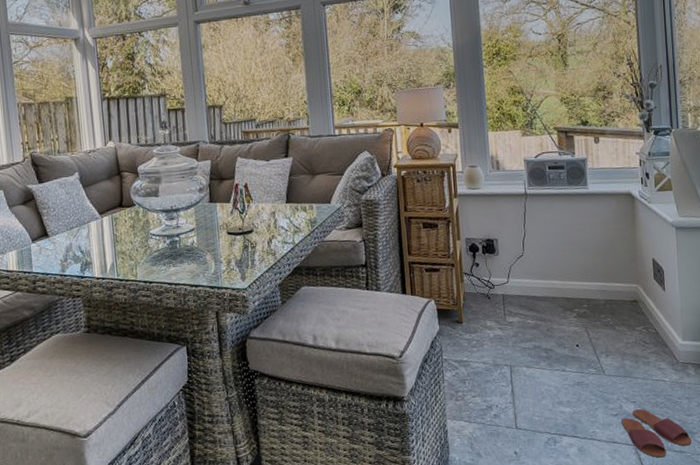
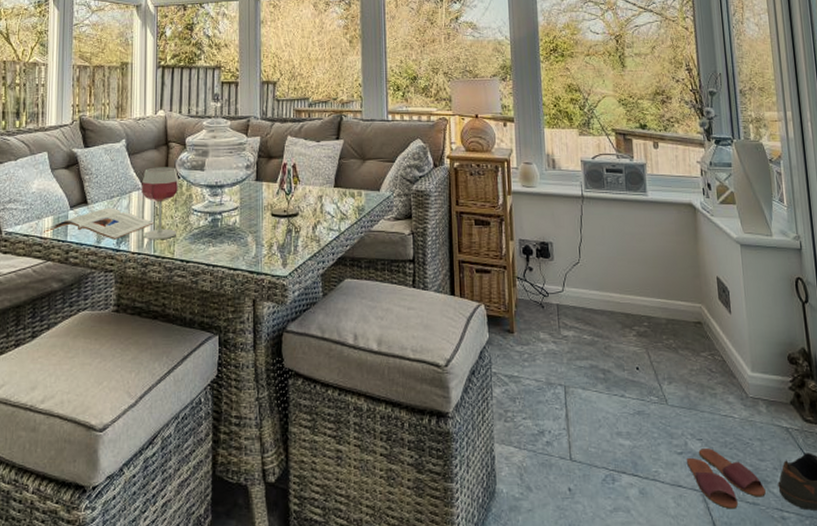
magazine: none [9,237,114,268] -> present [44,207,154,240]
wineglass: none [99,195,137,266] -> present [142,167,179,240]

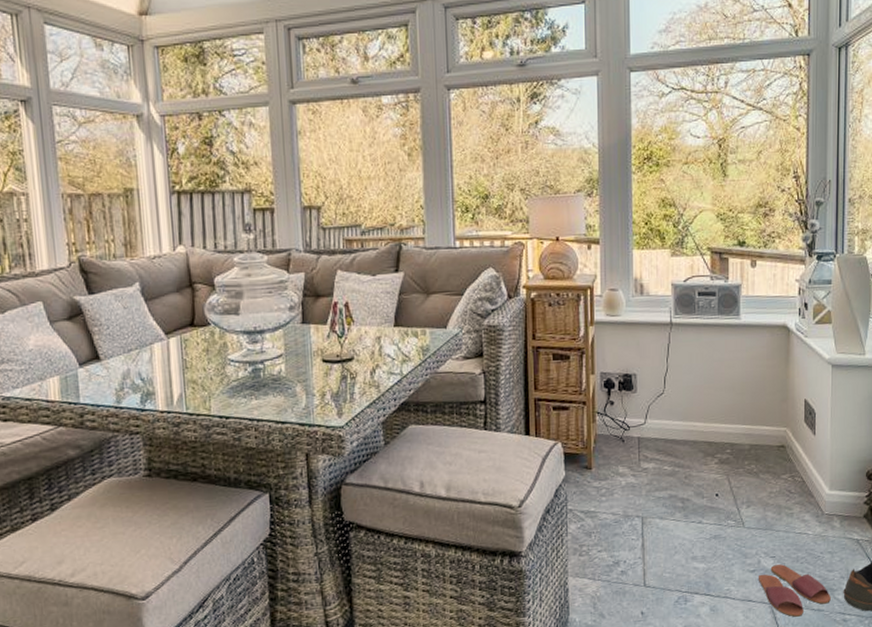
magazine: present [44,207,154,240] -> none [49,362,183,399]
wineglass: present [142,167,179,240] -> none [164,312,211,397]

